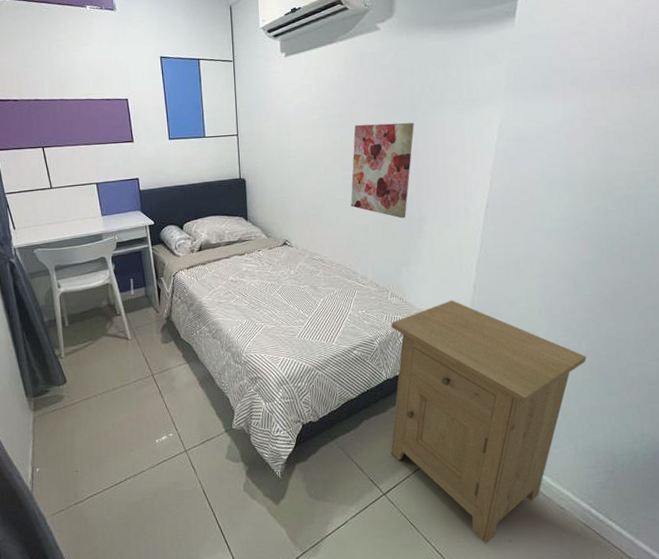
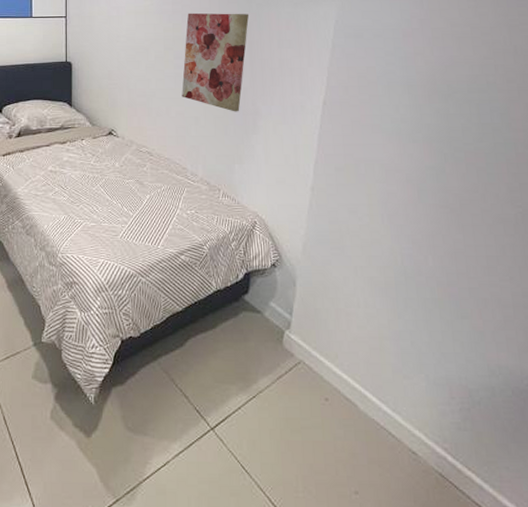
nightstand: present [390,300,587,544] -> none [220,203,434,496]

